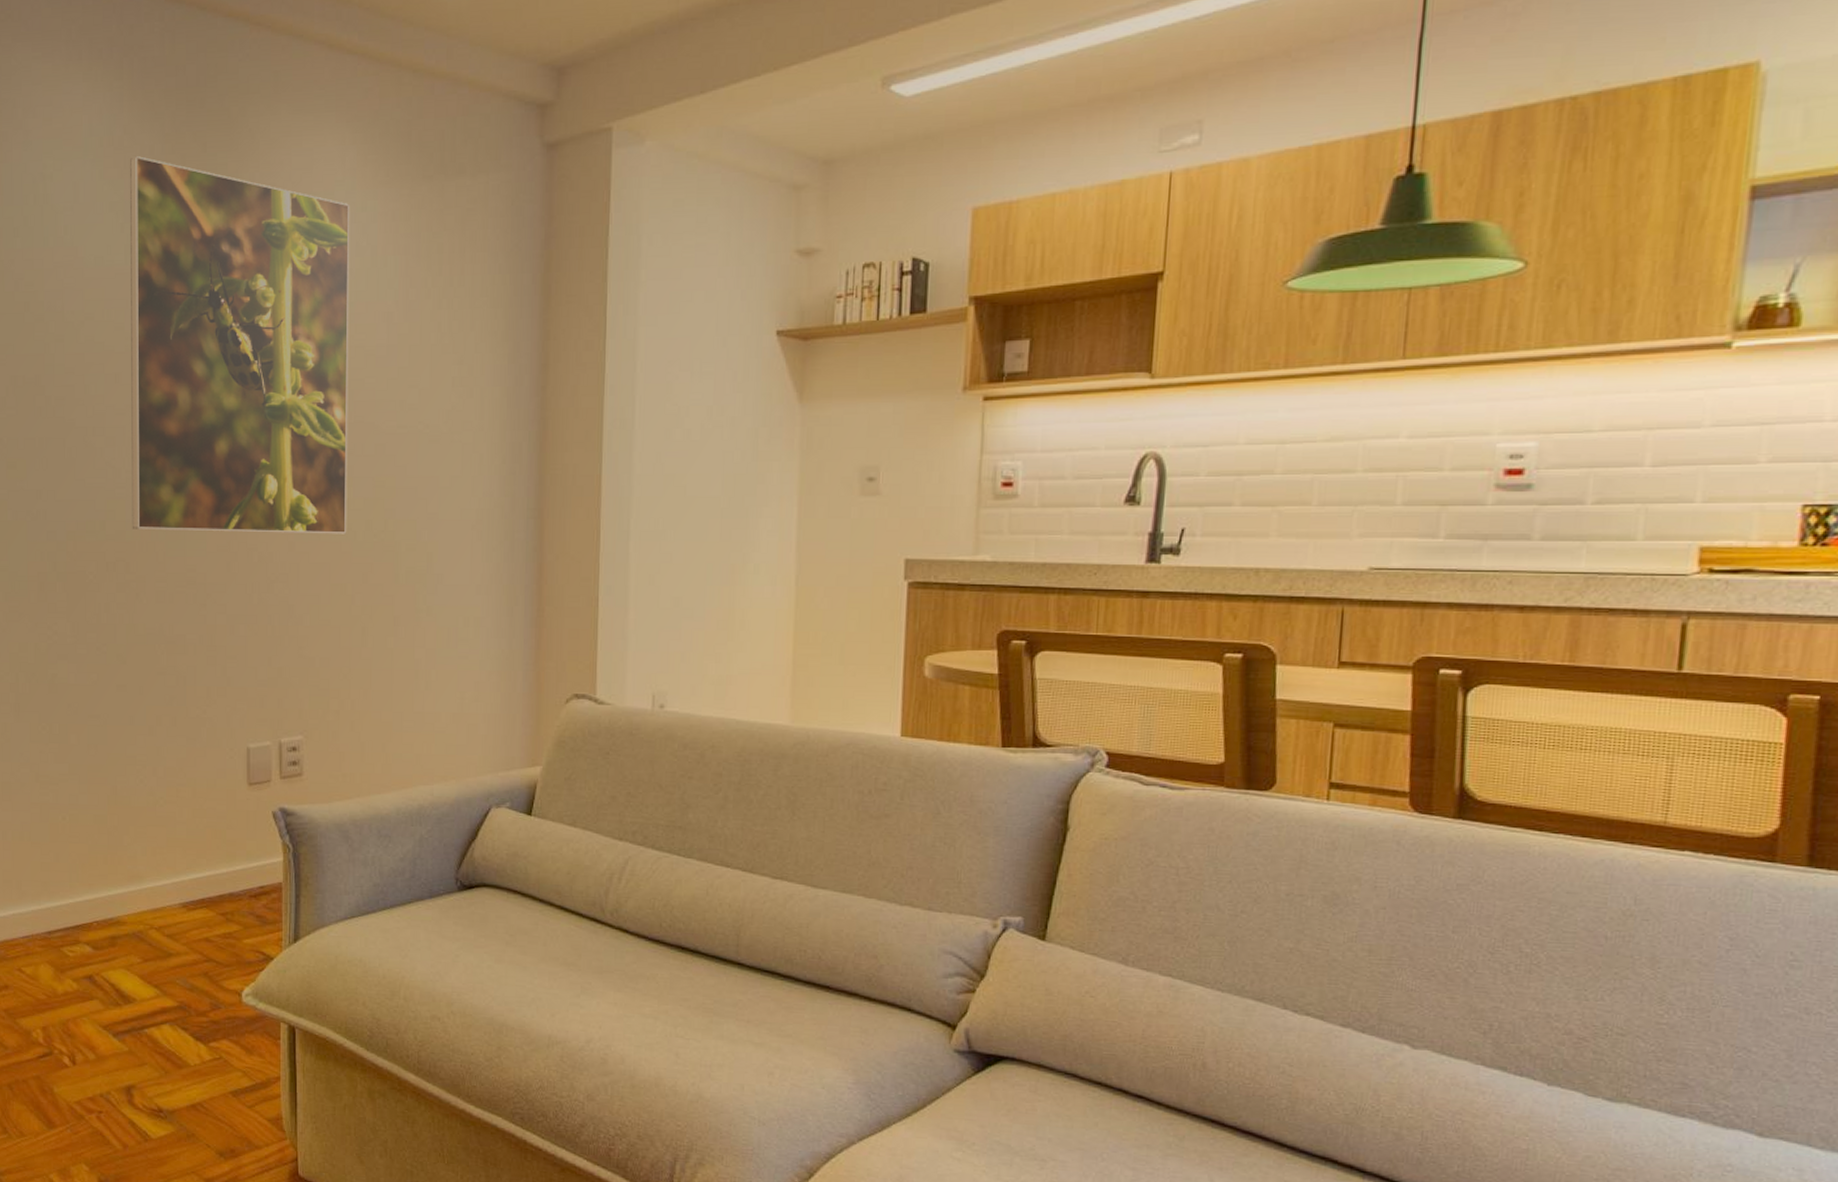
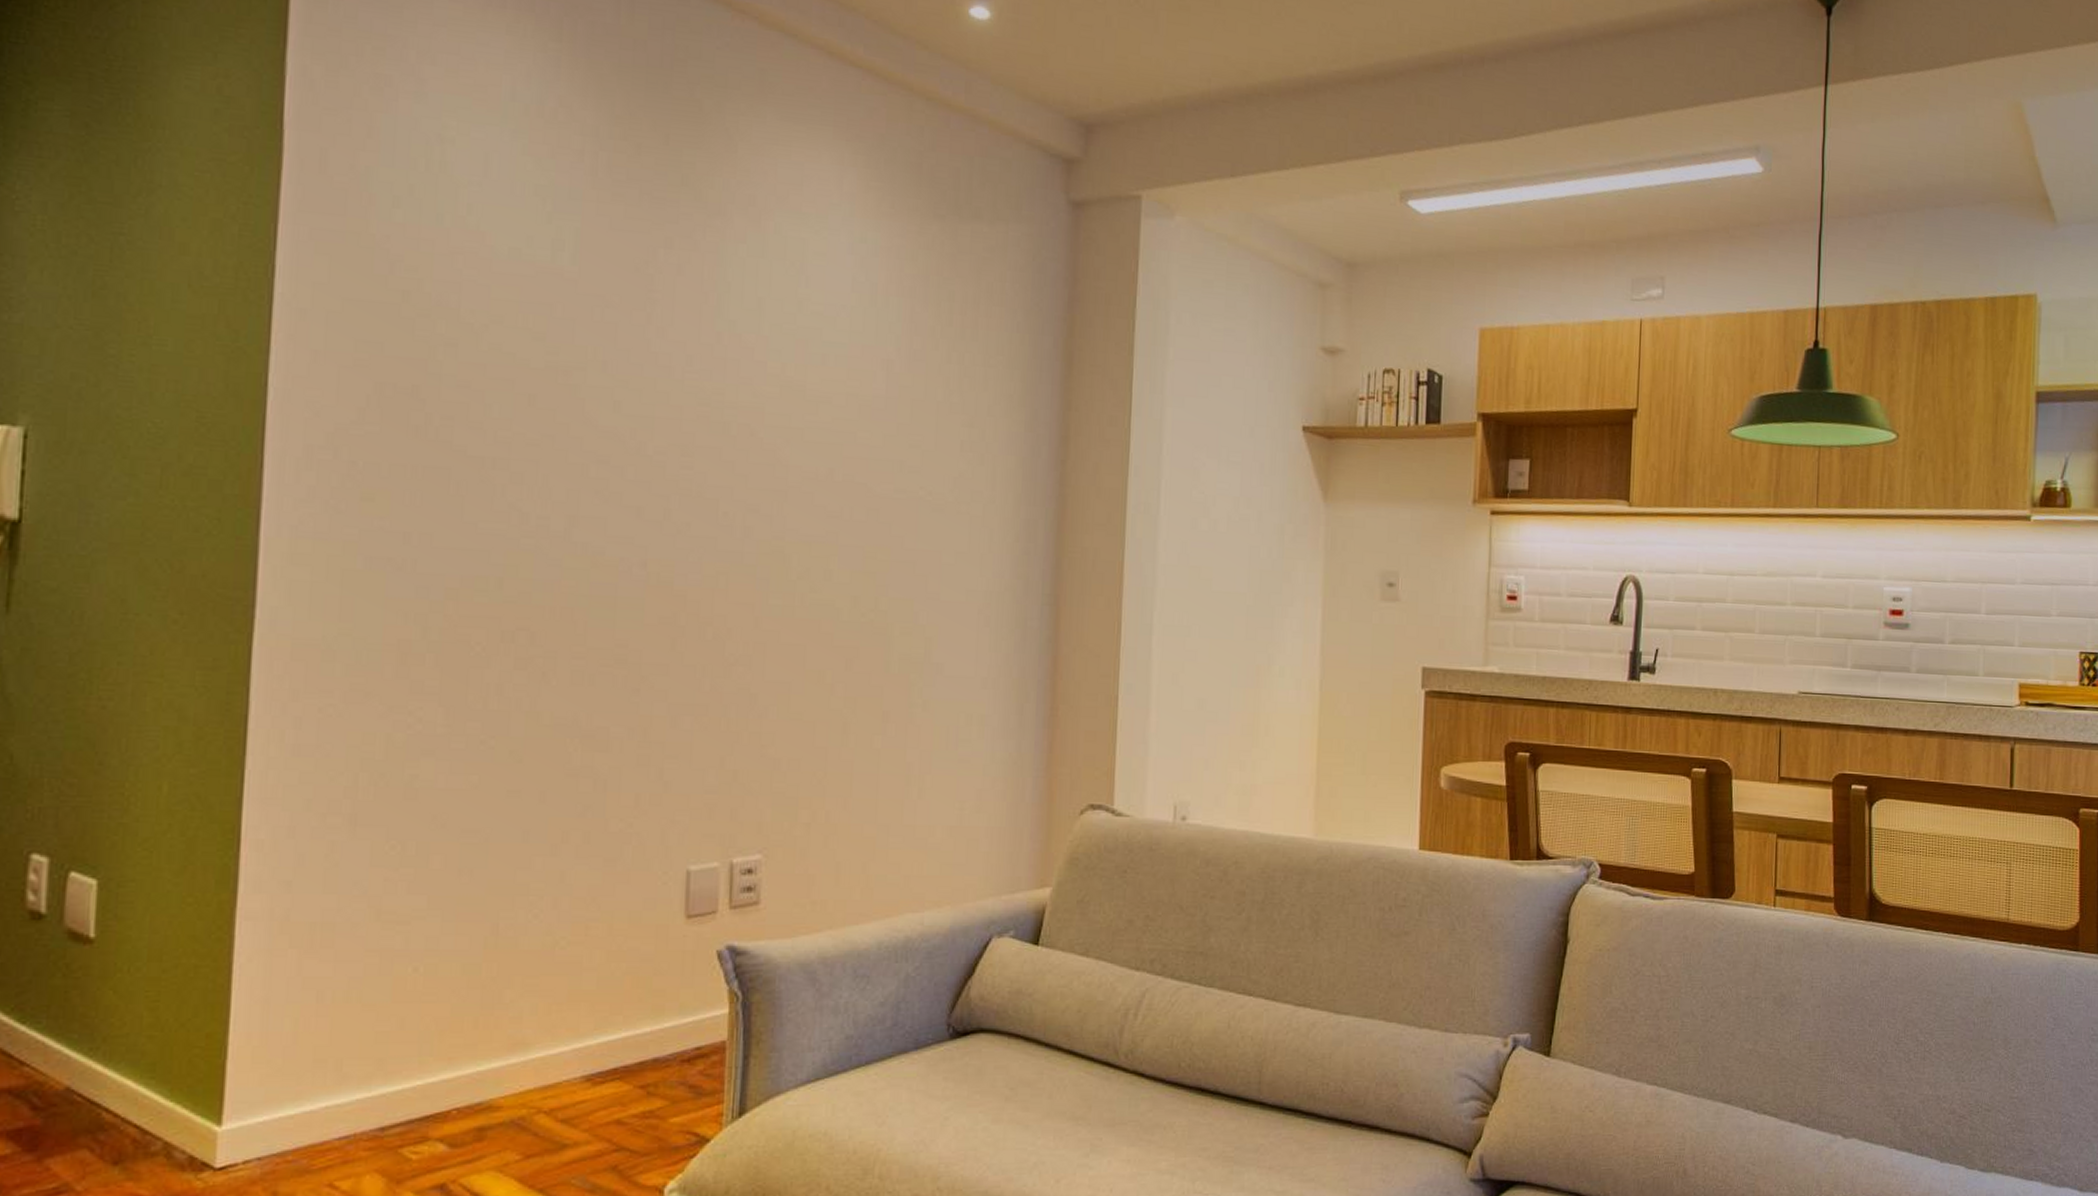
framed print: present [130,155,350,534] -> none [541,134,846,612]

